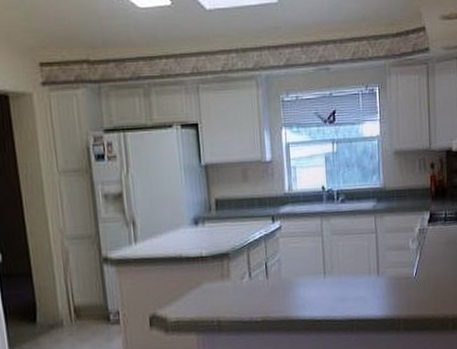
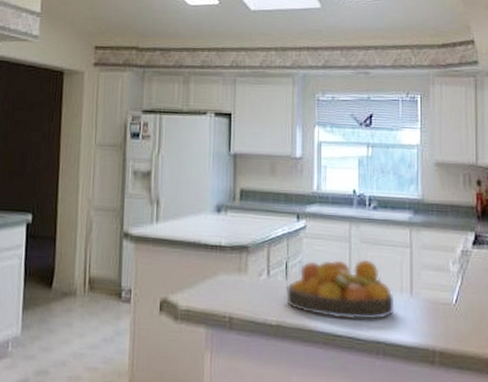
fruit bowl: none [268,249,365,306] -> present [286,258,395,320]

